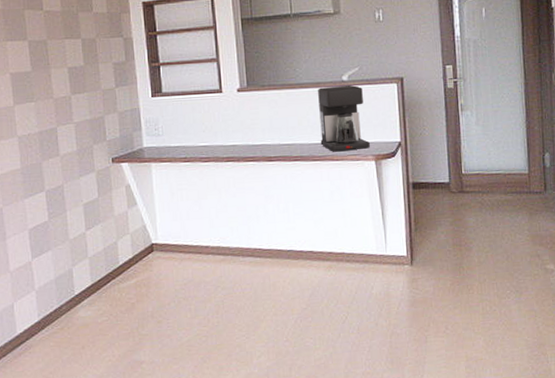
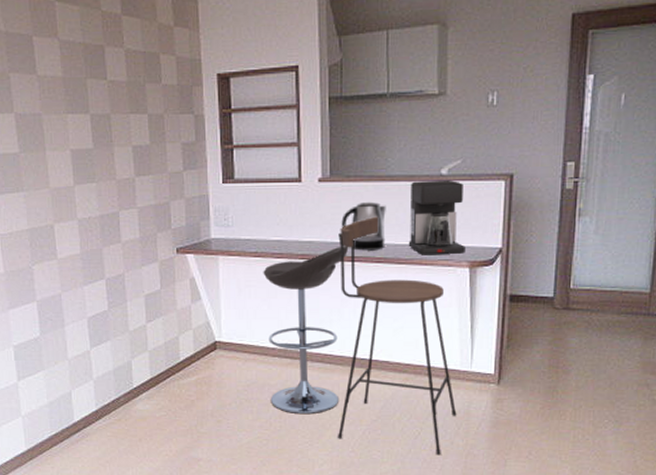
bar stool: none [193,147,270,309] -> present [263,246,348,415]
bar stool: none [258,119,378,338] -> present [338,216,457,456]
kettle: none [260,106,301,151] -> present [341,201,386,251]

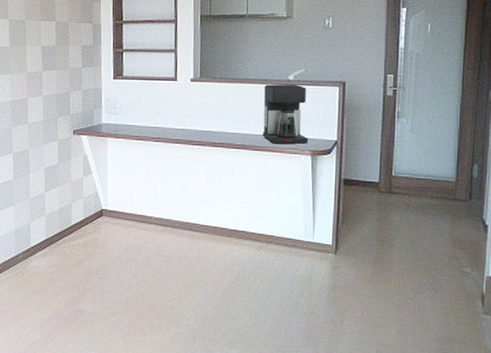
bar stool: present [263,246,348,415] -> none [143,134,213,275]
bar stool: present [338,216,457,456] -> none [202,111,302,314]
kettle: present [341,201,386,251] -> none [208,98,245,139]

